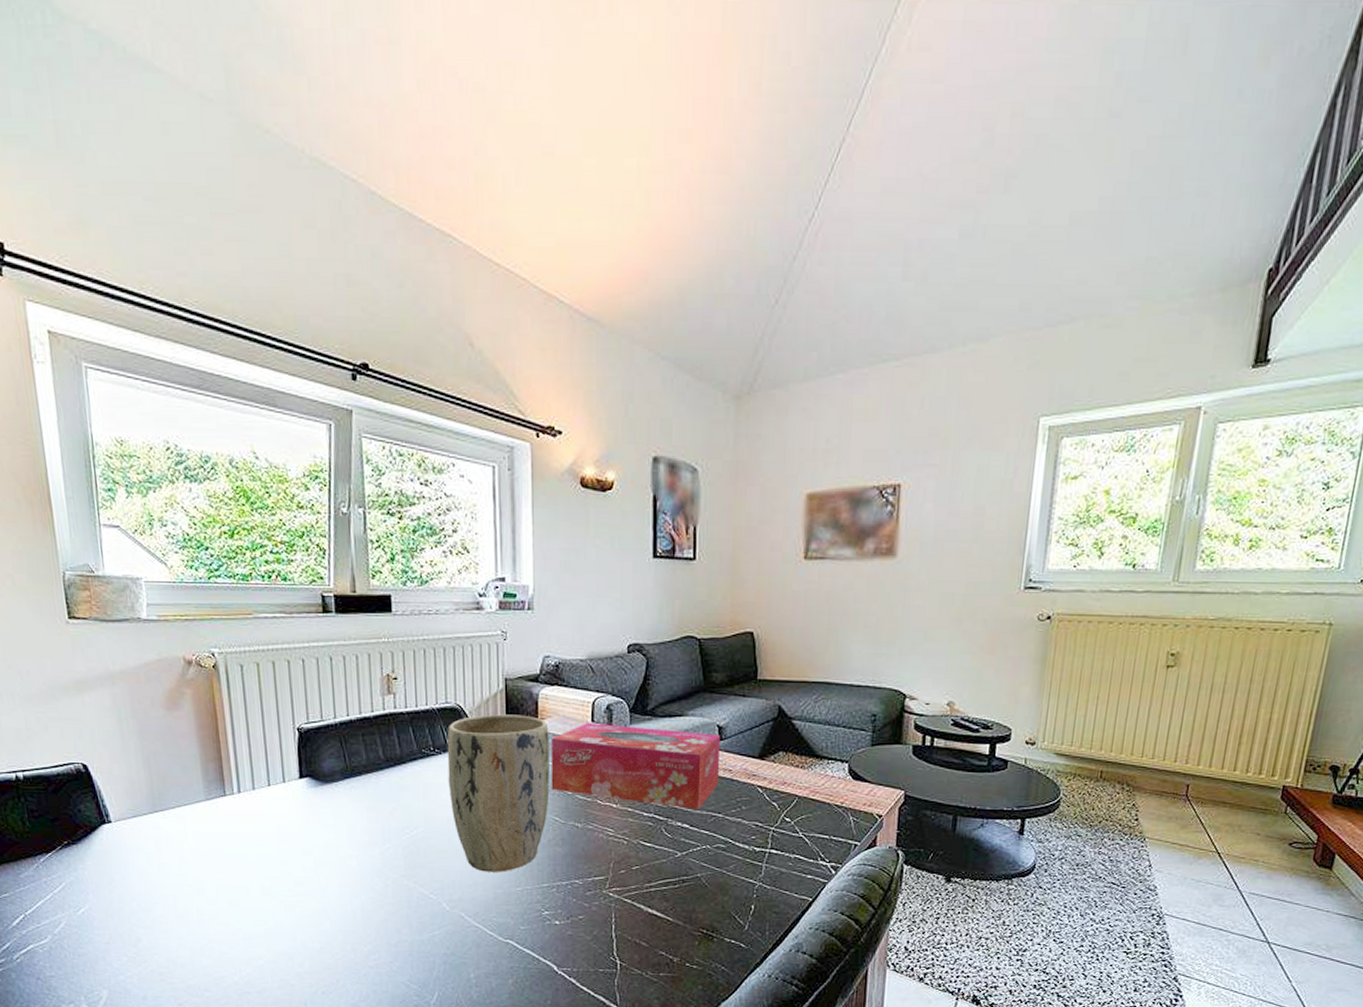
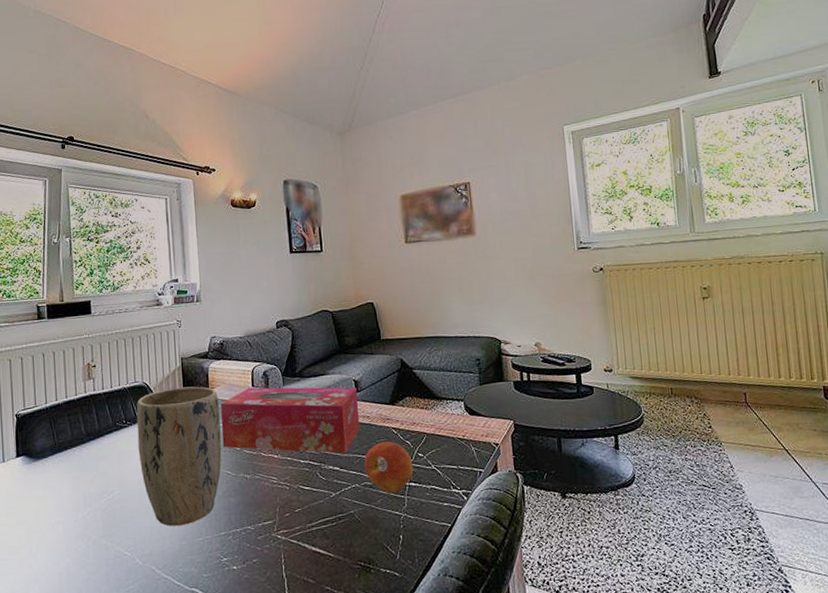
fruit: none [719,801,777,859] -> present [364,441,414,493]

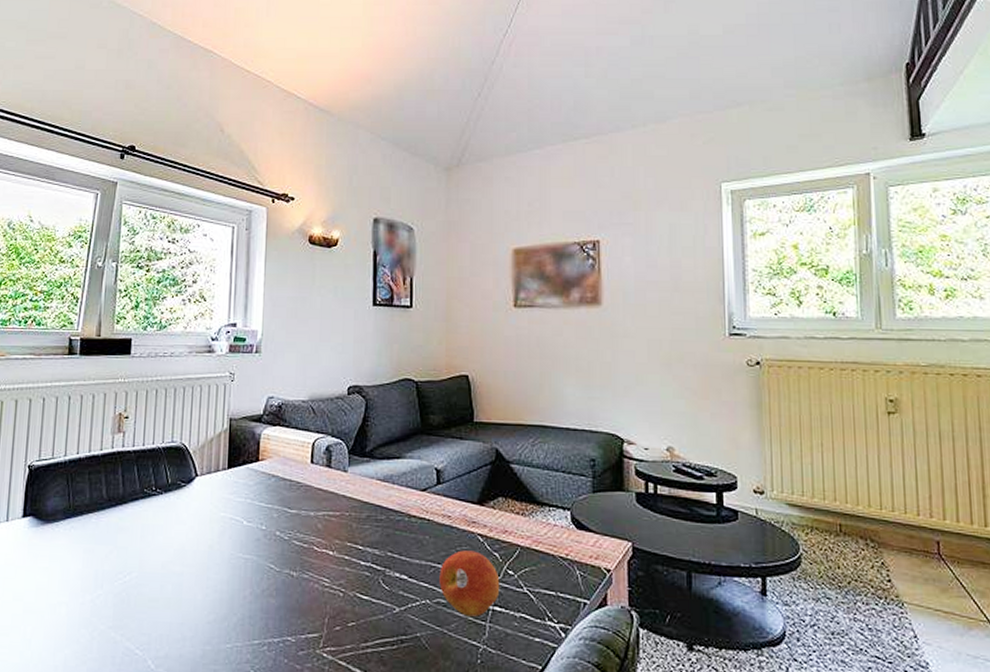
plant pot: present [136,386,222,526] -> none [166,454,270,626]
tissue box: present [220,387,360,454] -> none [268,463,439,559]

